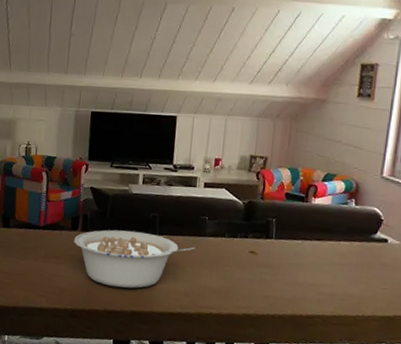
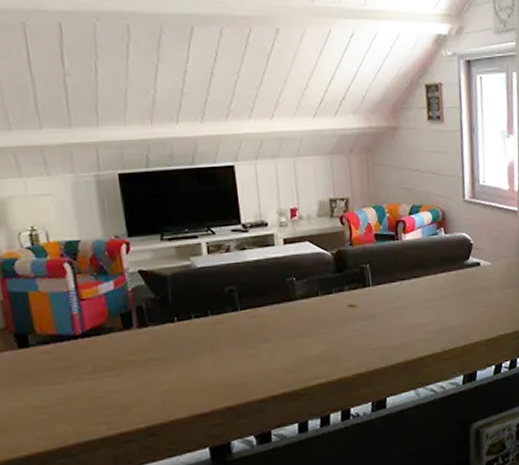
legume: present [74,230,196,288] -> none [130,311,288,386]

